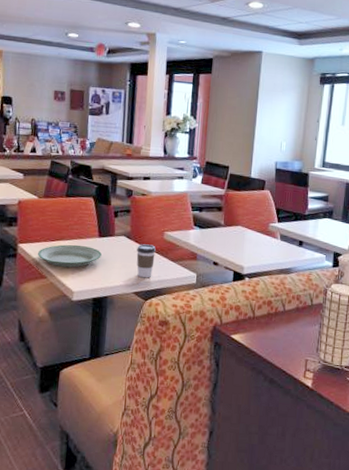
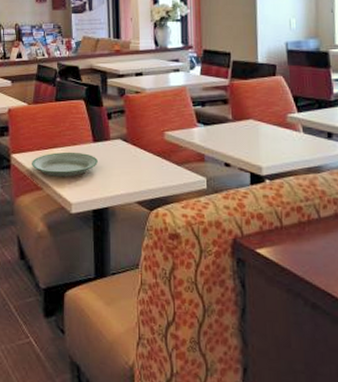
coffee cup: present [136,244,156,278] -> none [136,147,157,185]

